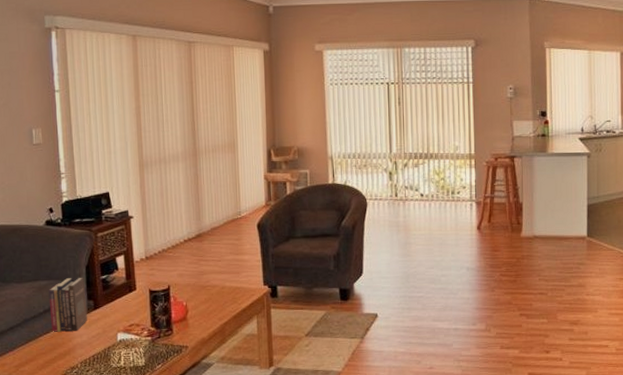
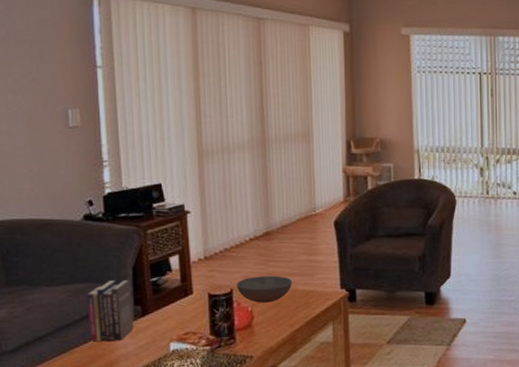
bowl: none [172,273,222,298] -> present [236,276,293,303]

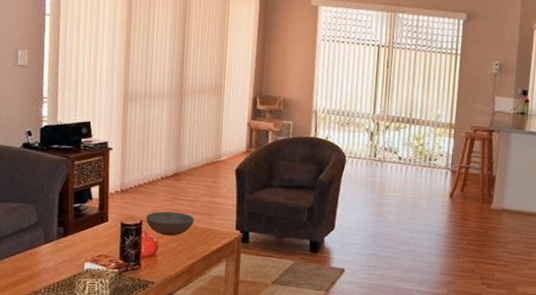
books: present [86,279,134,342] -> none [18,202,57,256]

